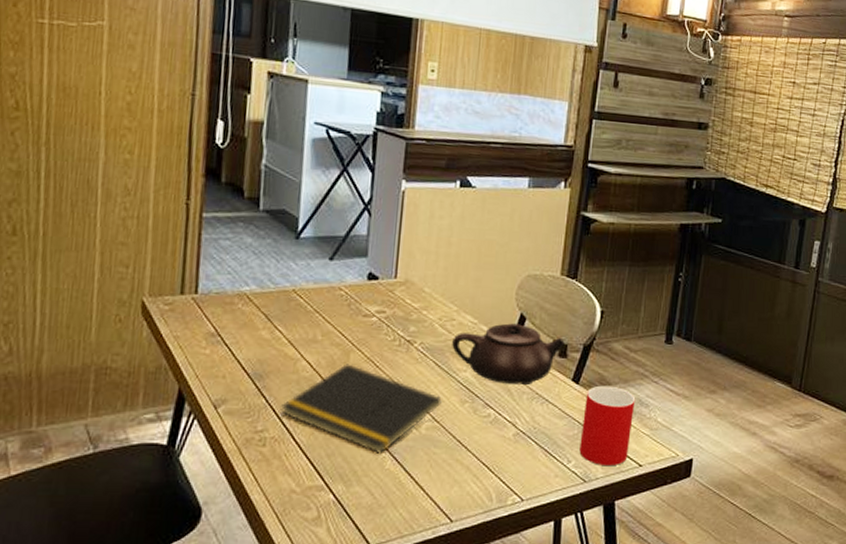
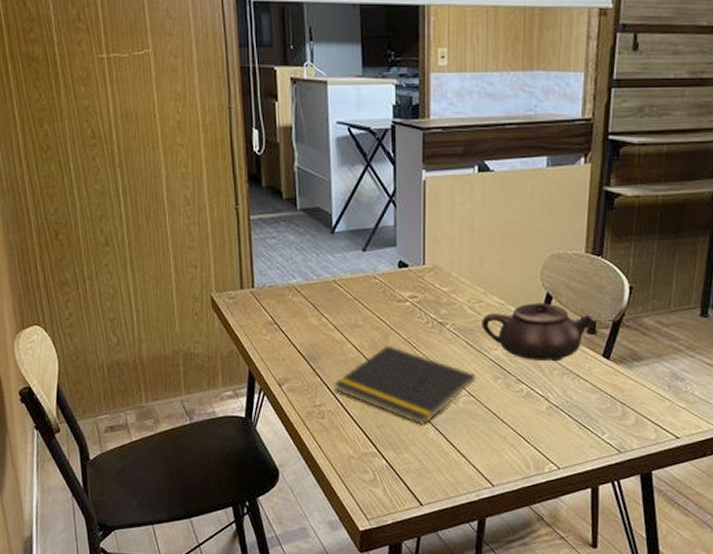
cup: present [579,385,636,467] -> none [613,360,670,438]

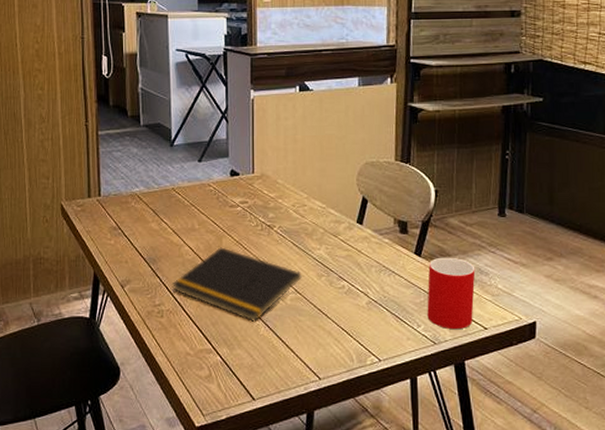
teapot: present [482,303,593,361] -> none [306,206,405,259]
cup: none [613,360,670,438] -> present [427,257,476,330]

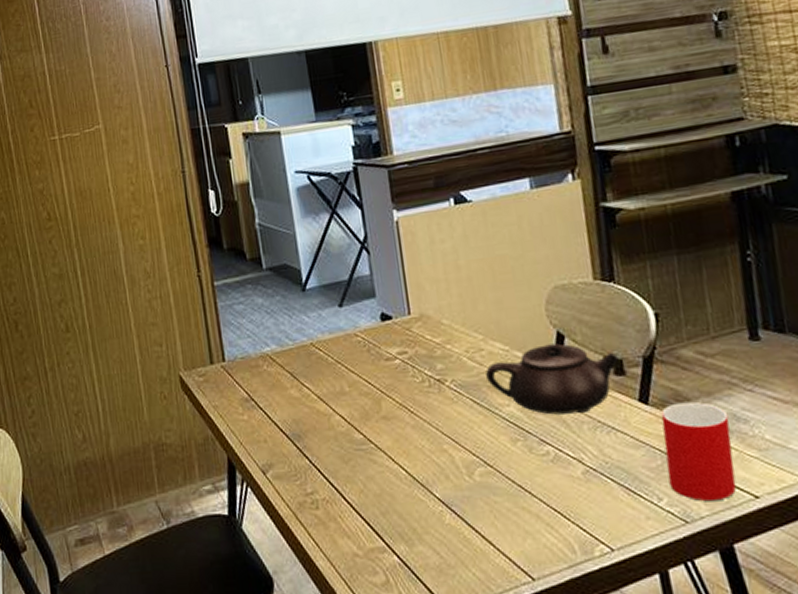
notepad: present [172,247,302,322] -> none [325,412,490,508]
teapot: none [306,206,405,259] -> present [486,343,619,415]

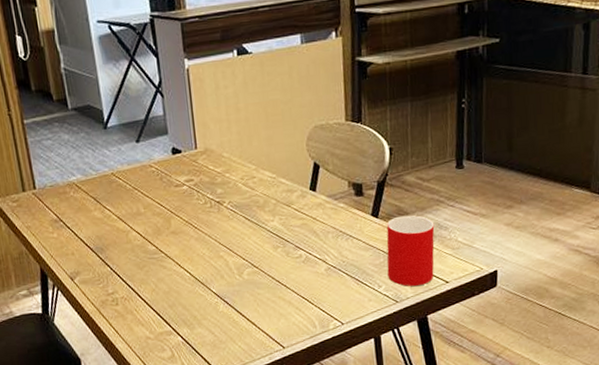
teapot: present [486,343,619,415] -> none [256,172,359,227]

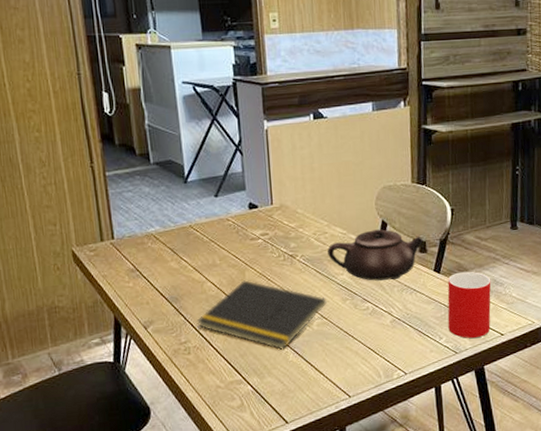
notepad: none [124,228,257,300] -> present [197,280,327,350]
teapot: none [256,172,359,227] -> present [327,229,423,281]

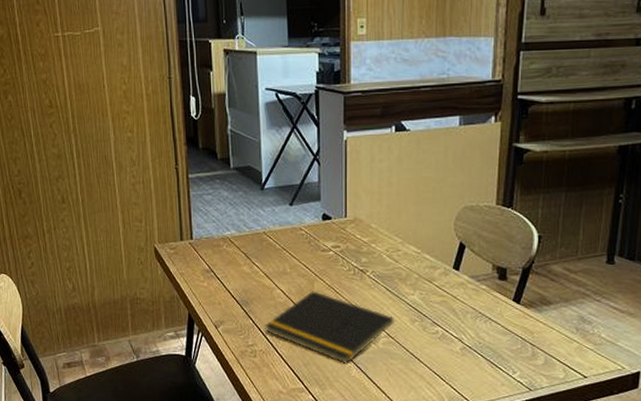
teapot: present [327,229,423,281] -> none [400,251,504,305]
cup: present [447,271,491,339] -> none [524,304,578,377]

